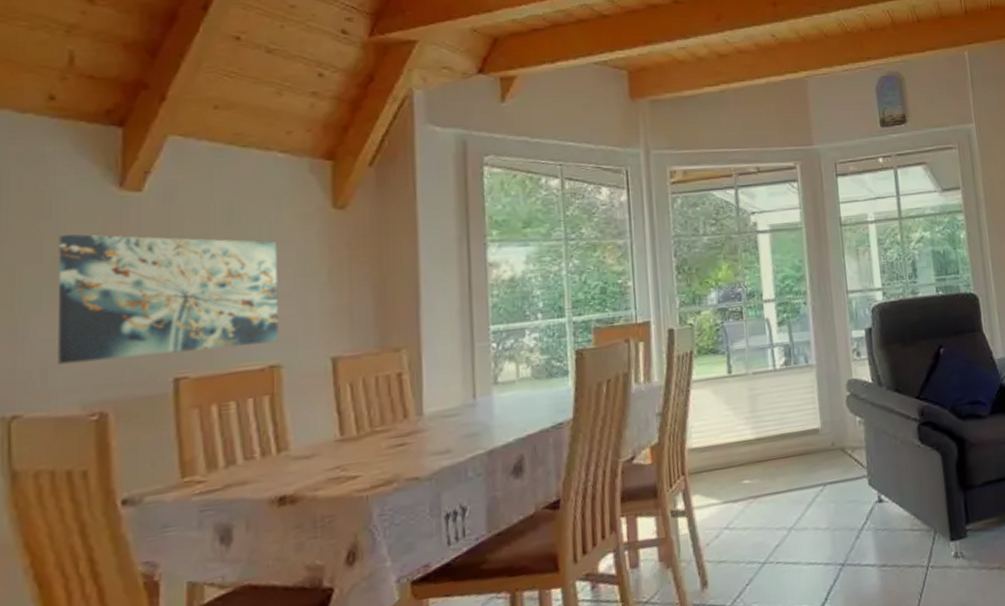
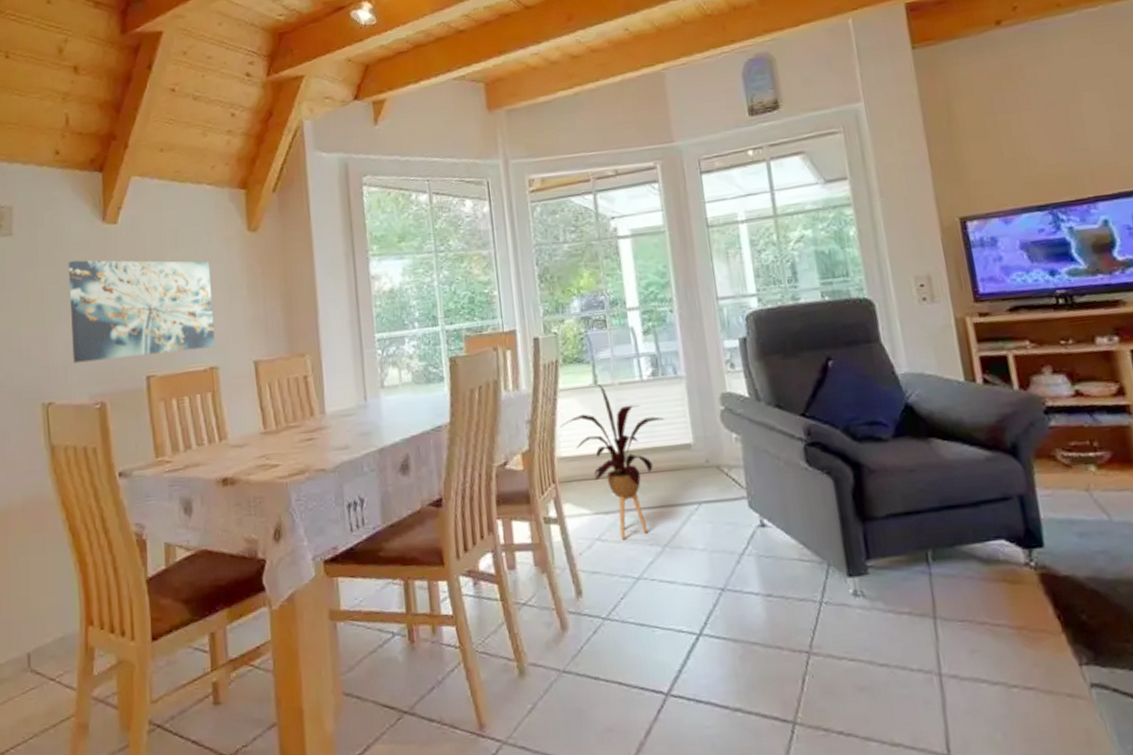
house plant: none [692,373,795,527] -> present [560,383,664,540]

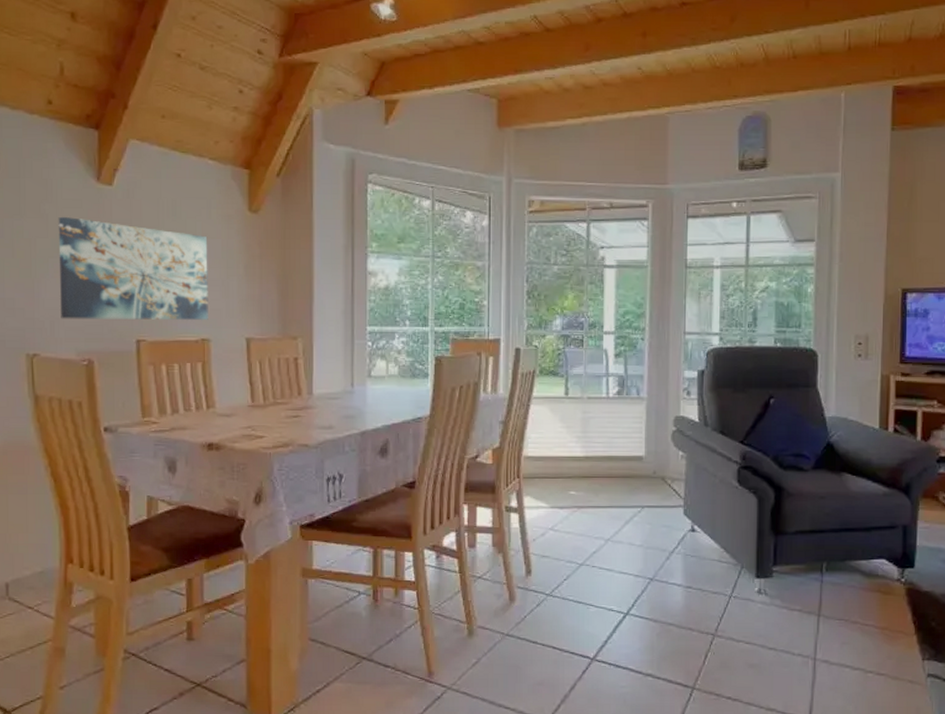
house plant: present [560,383,664,540] -> none [530,395,623,532]

